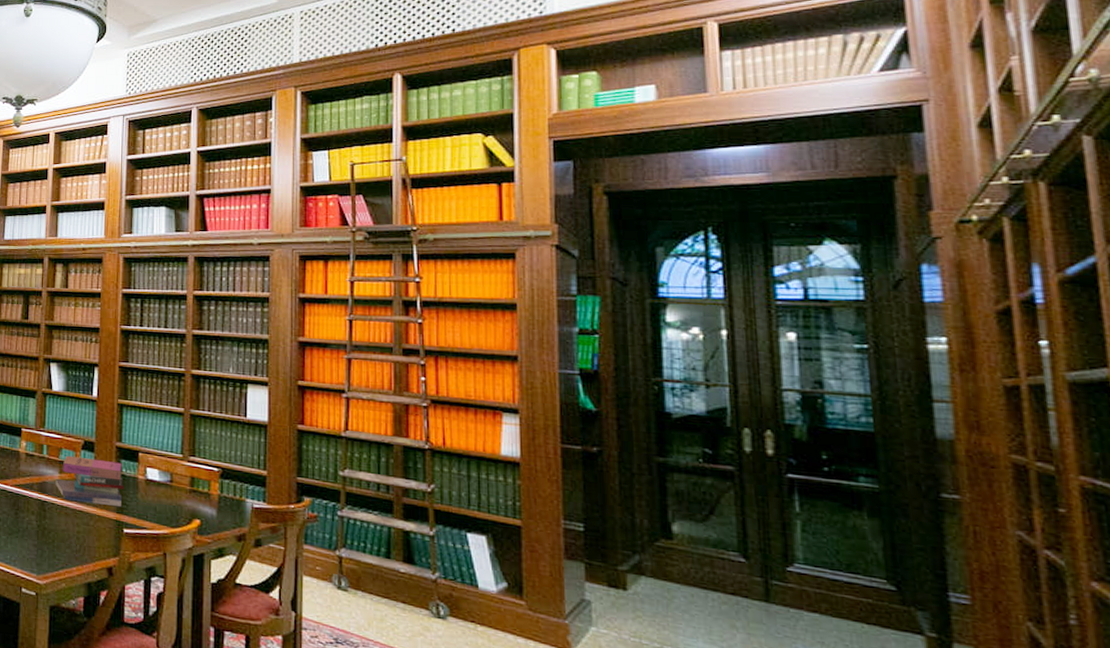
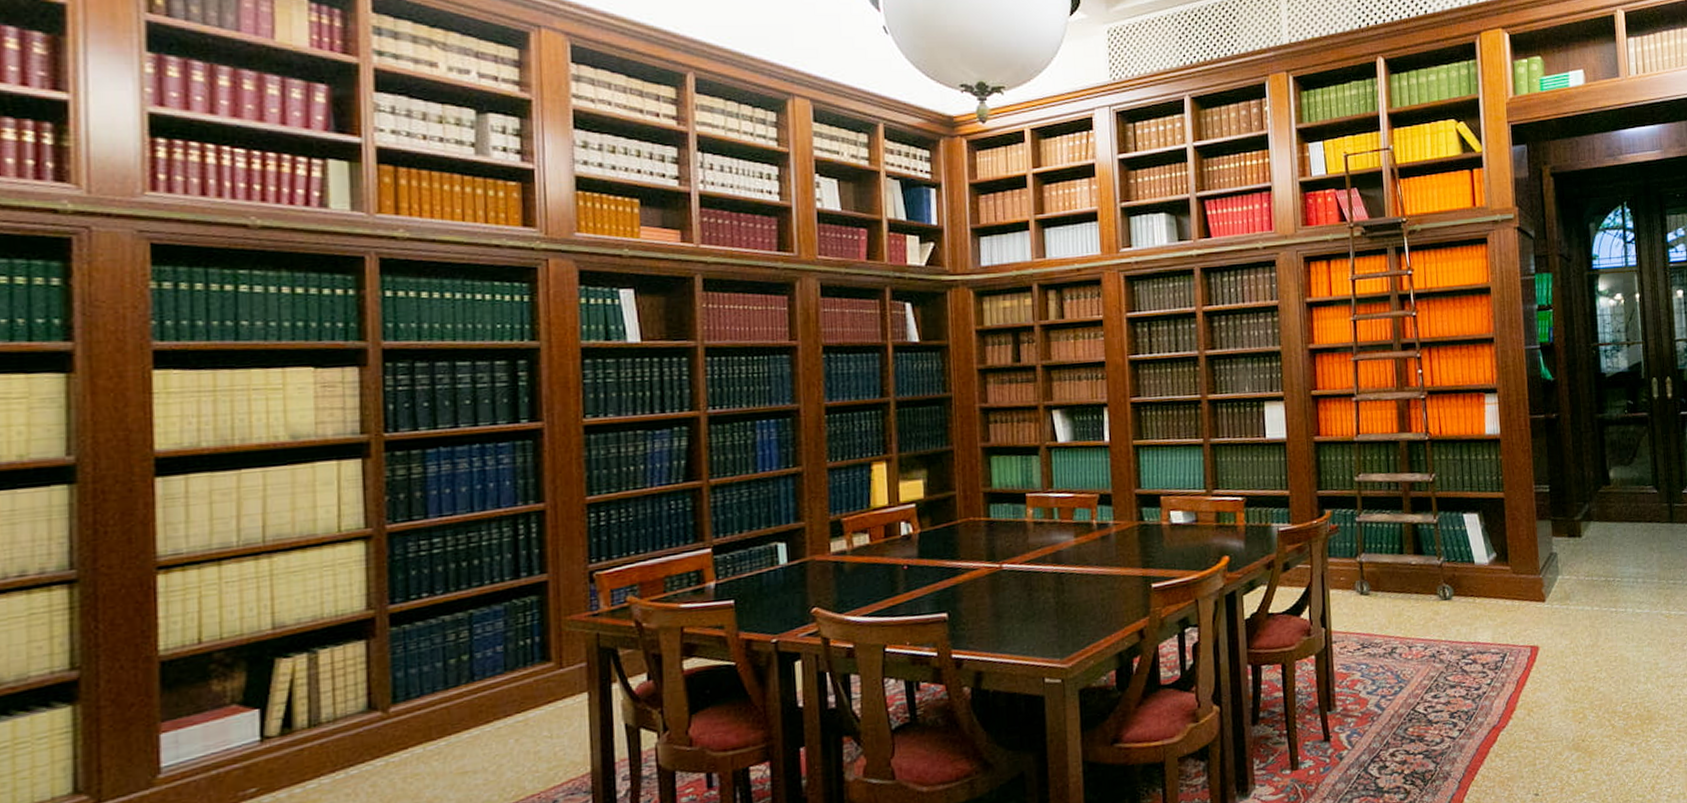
books: present [55,455,124,508] -> none [1071,511,1148,566]

